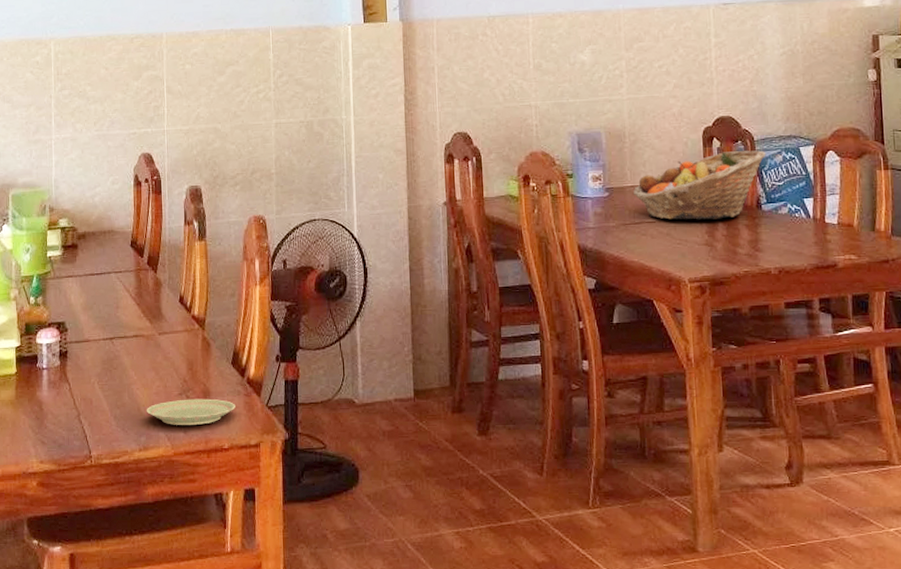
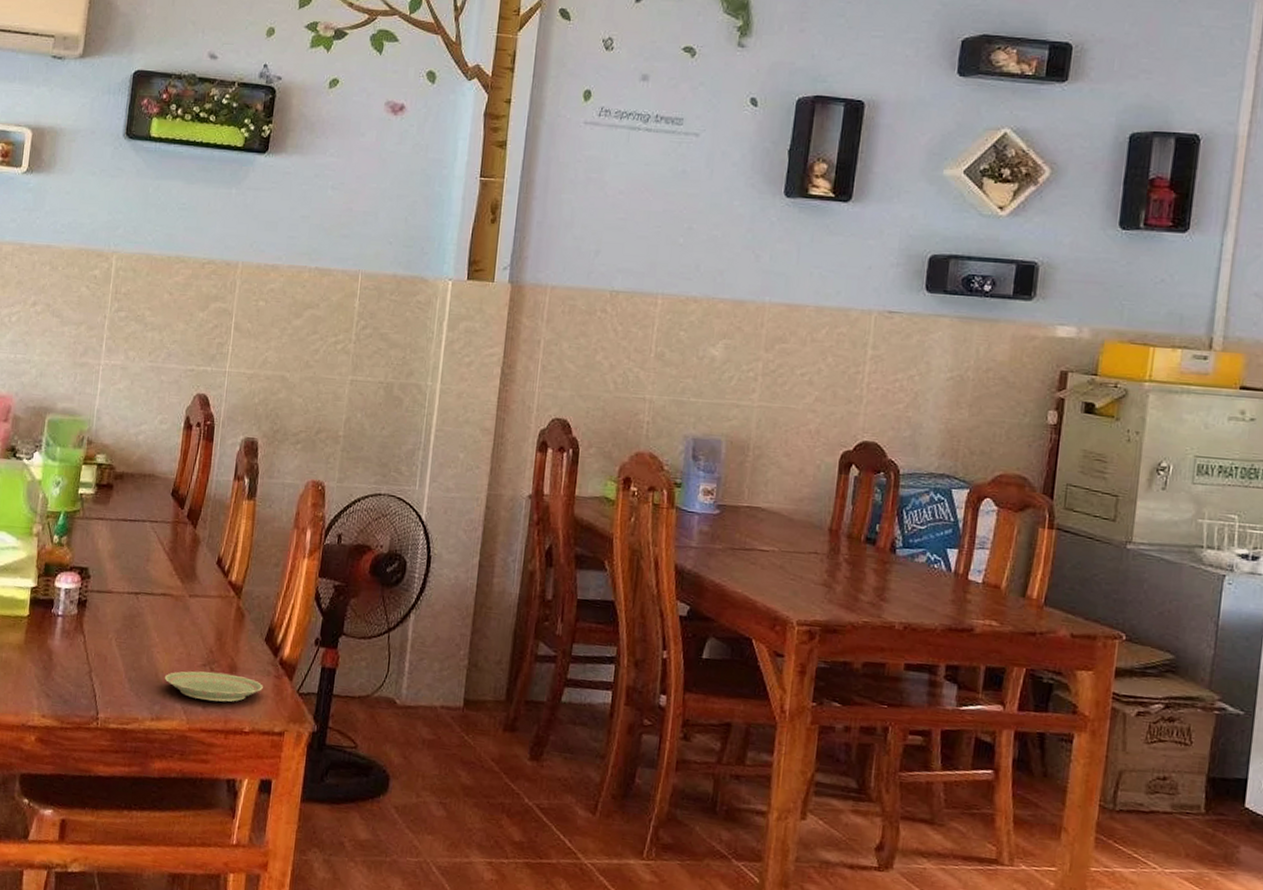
fruit basket: present [632,150,766,220] -> none [747,482,911,559]

